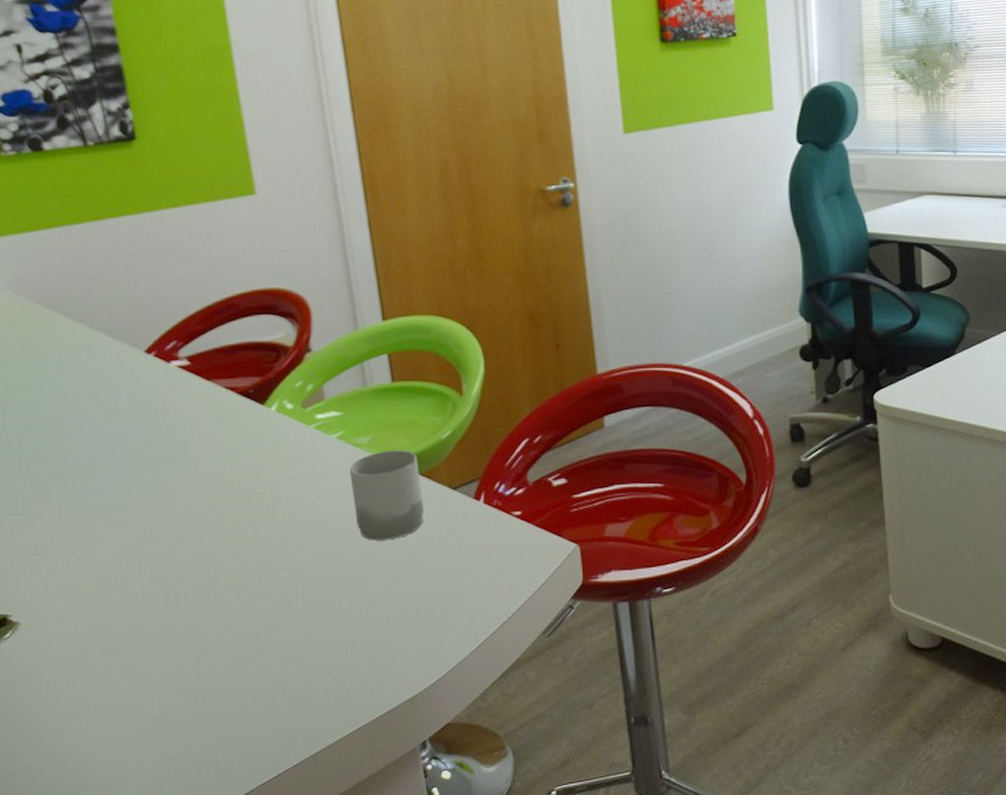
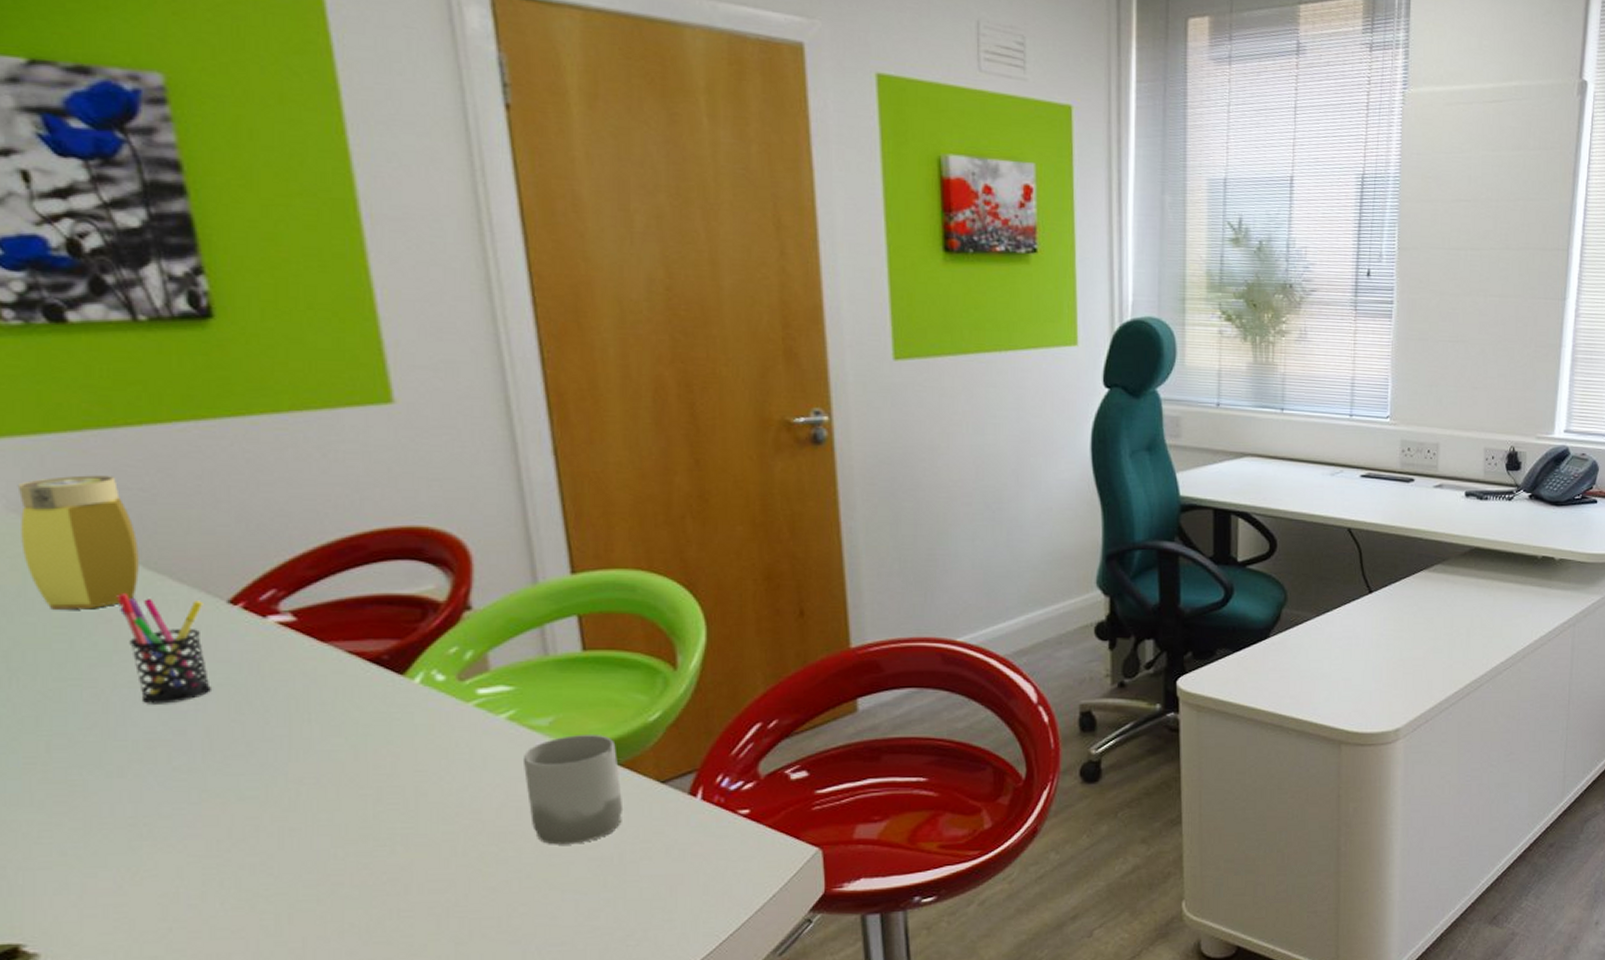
jar: none [11,260,87,361] -> present [17,475,139,610]
pen holder: none [72,348,134,431] -> present [116,594,213,704]

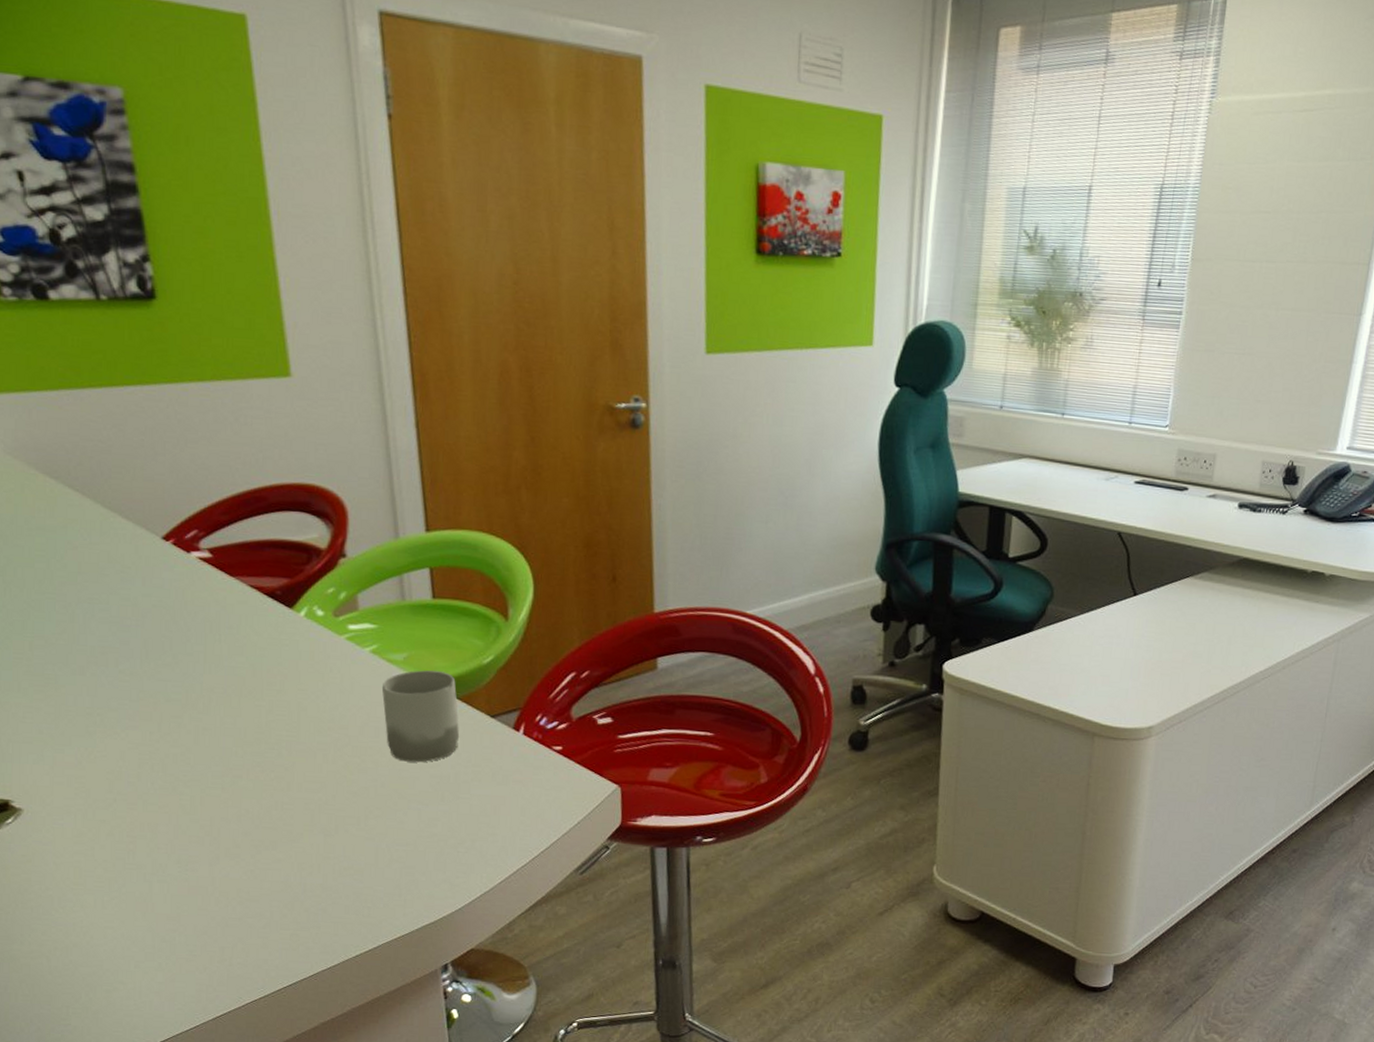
jar: present [17,475,139,610] -> none [12,427,98,538]
pen holder: present [116,594,213,704] -> none [81,526,149,619]

